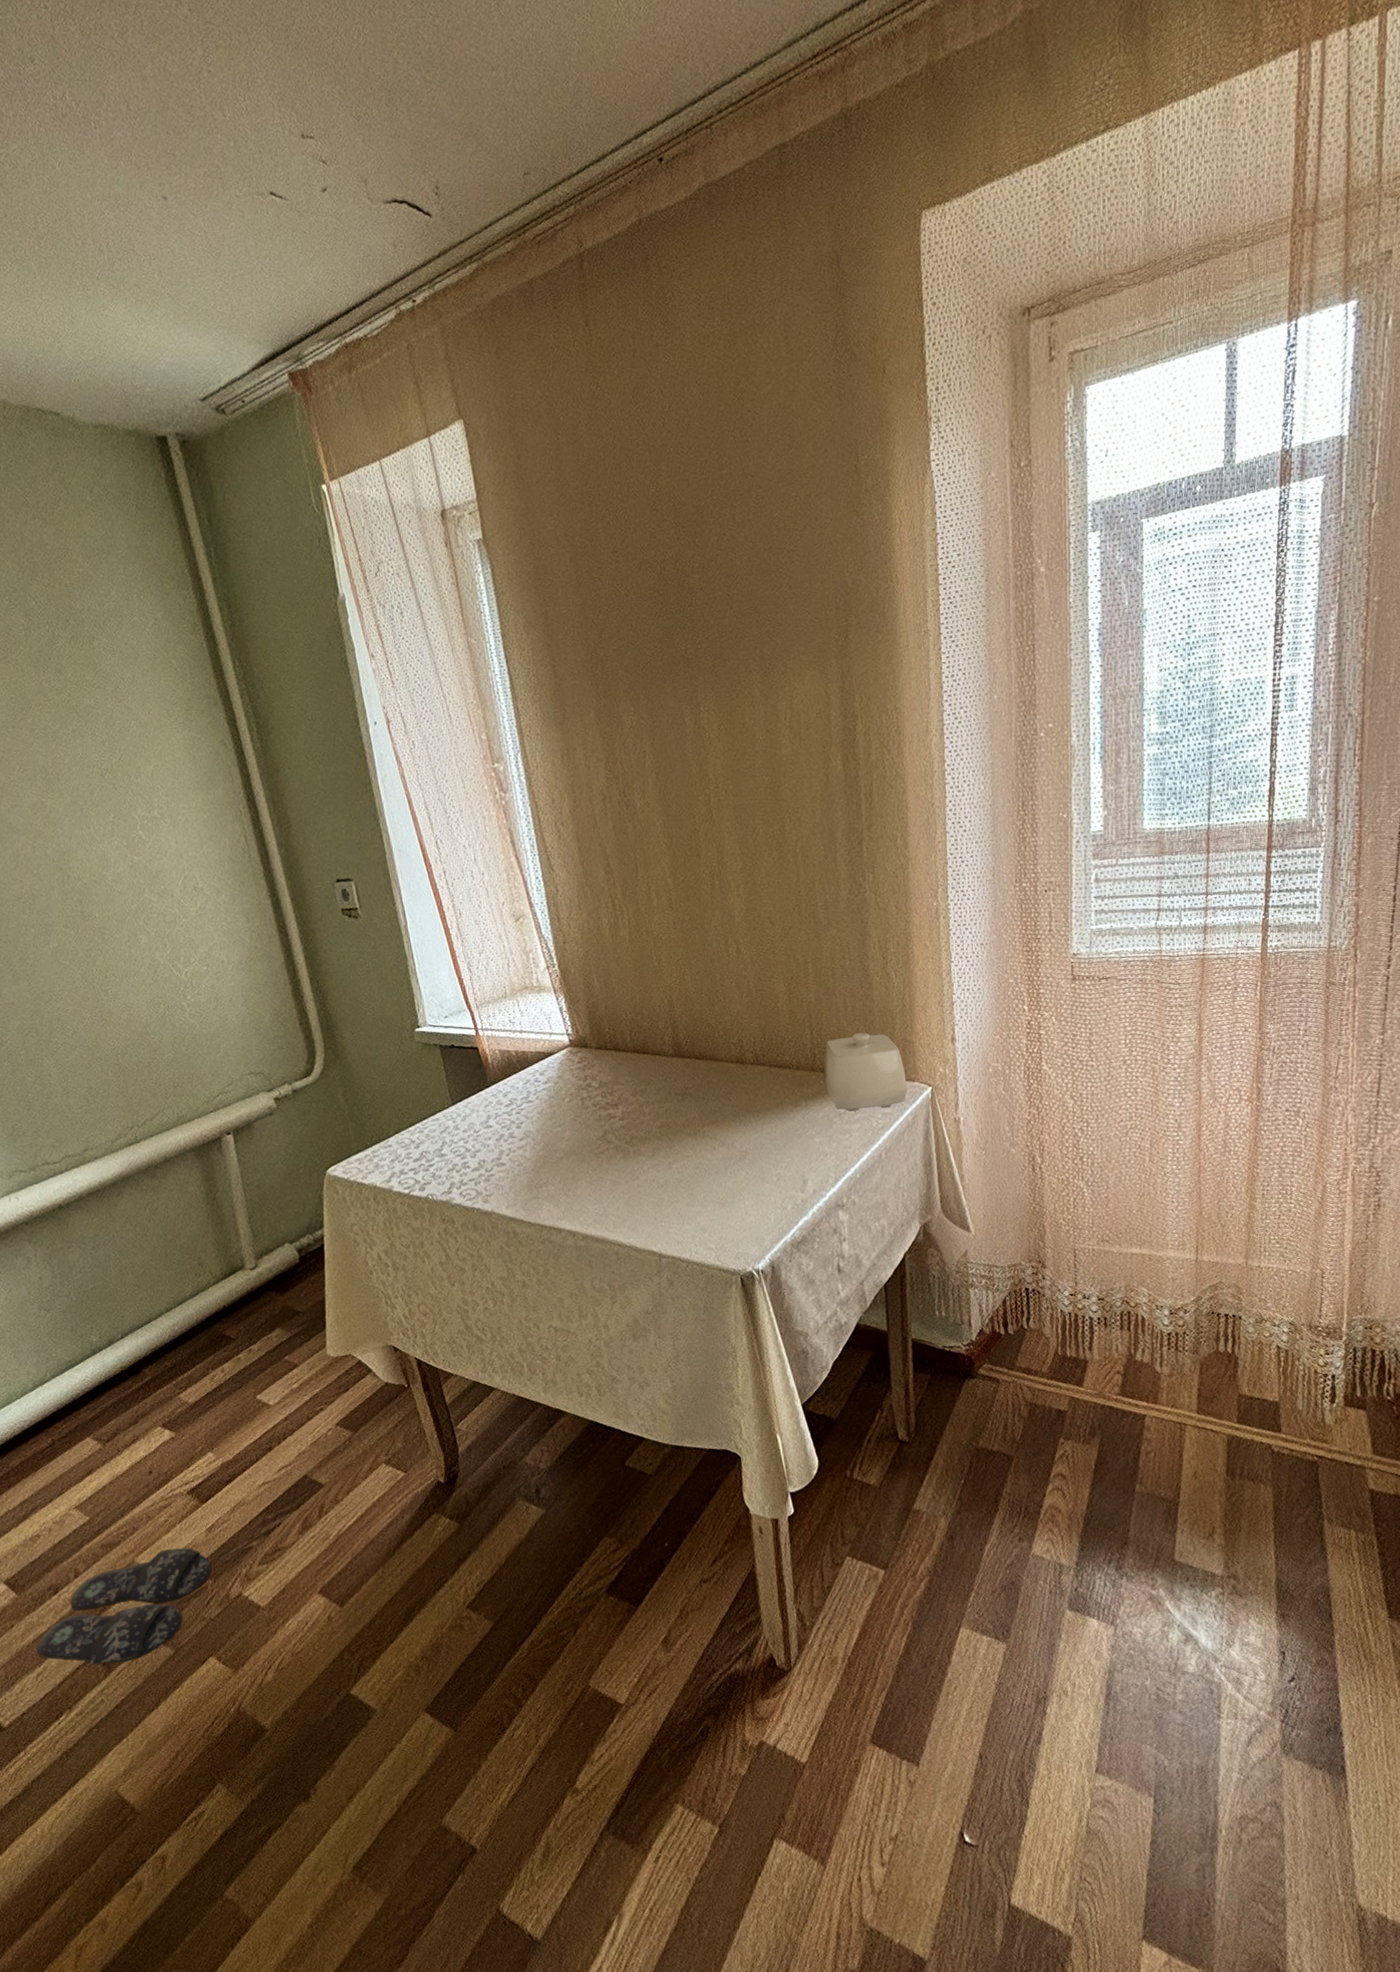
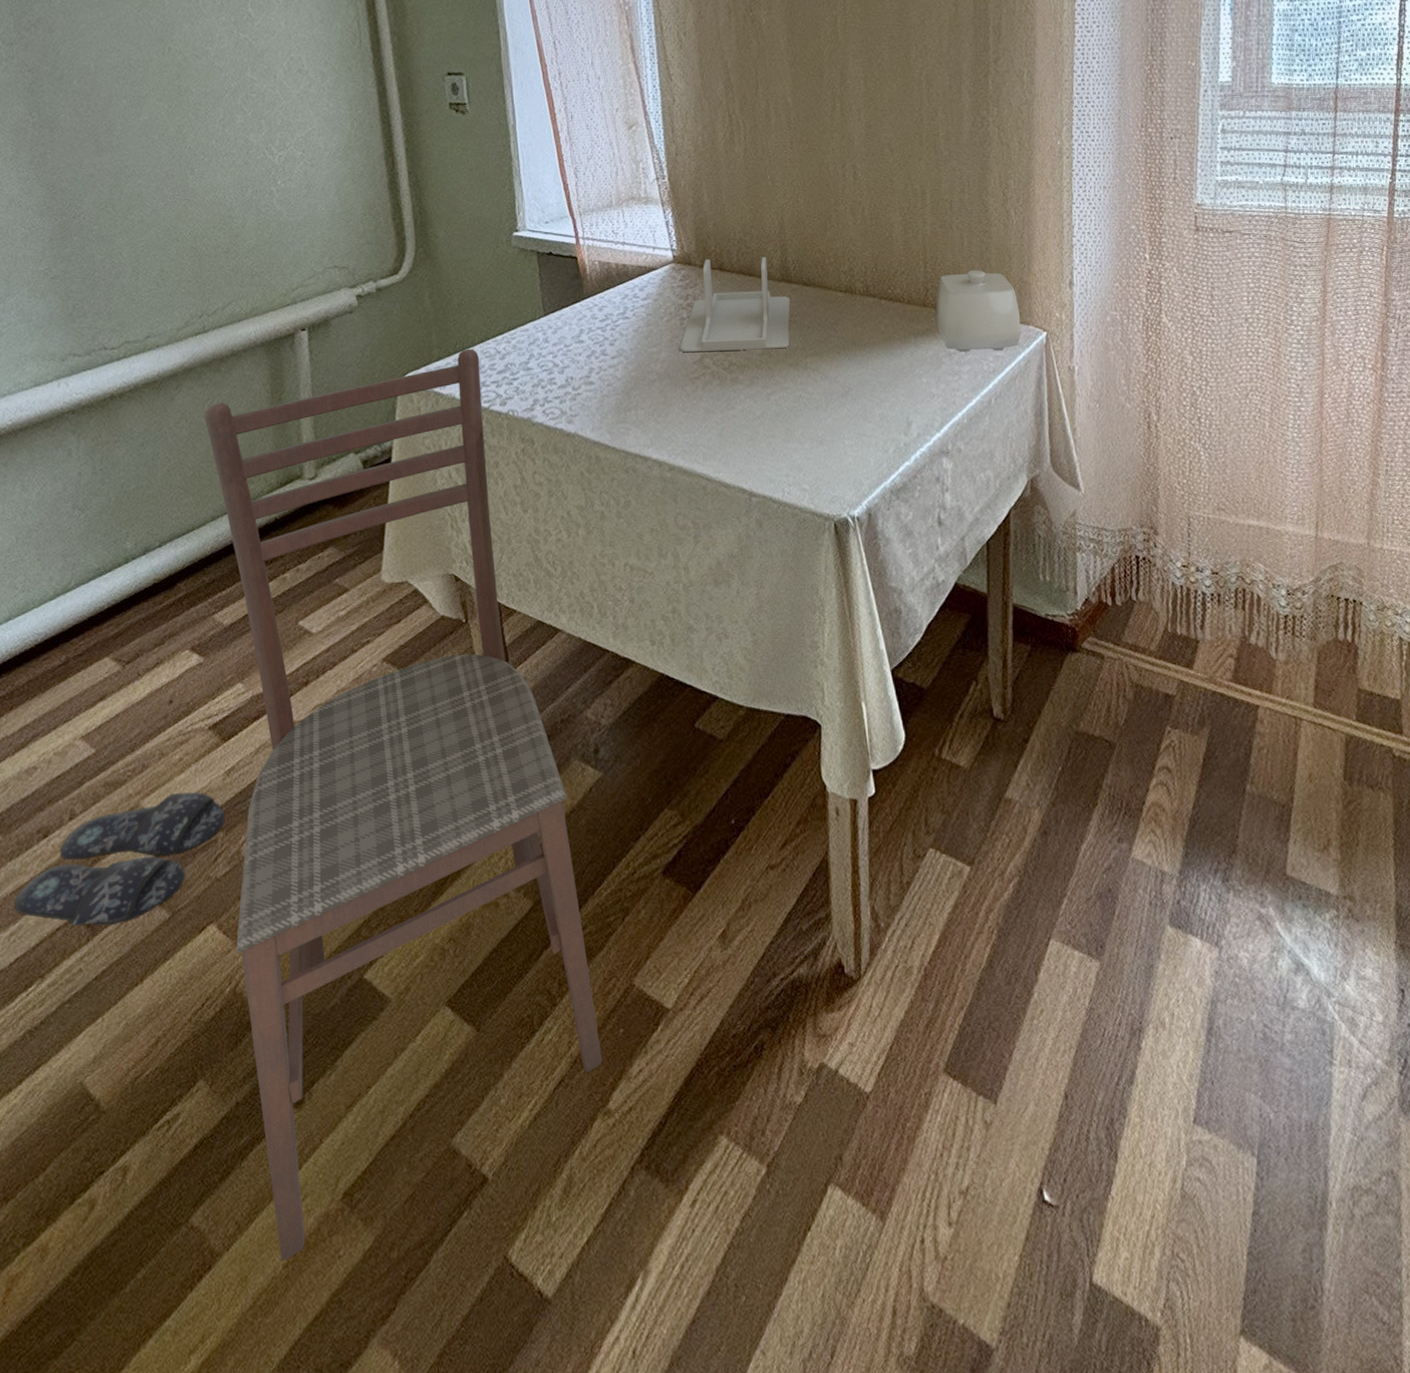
dining chair: none [147,1140,567,1922] -> present [204,348,602,1261]
napkin holder: none [582,1034,687,1131] -> present [679,256,791,353]

